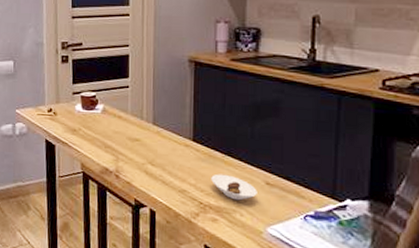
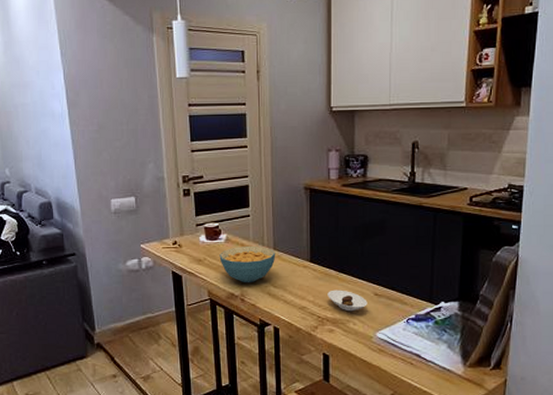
cereal bowl: none [95,118,155,159] -> present [219,245,276,284]

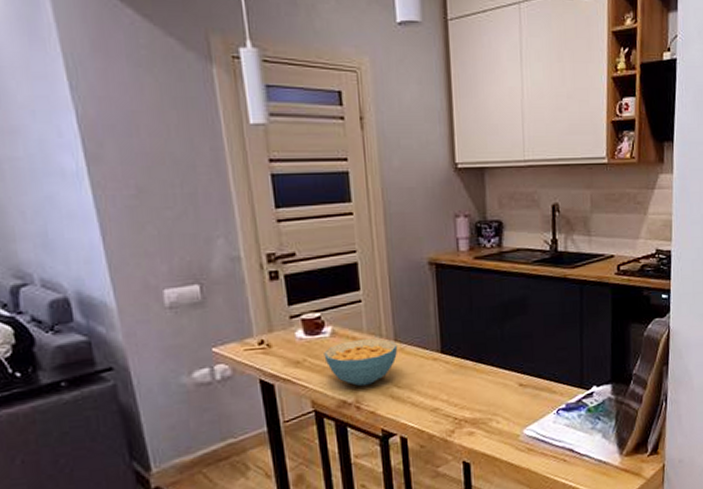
saucer: present [327,289,367,312] -> none [464,383,512,409]

